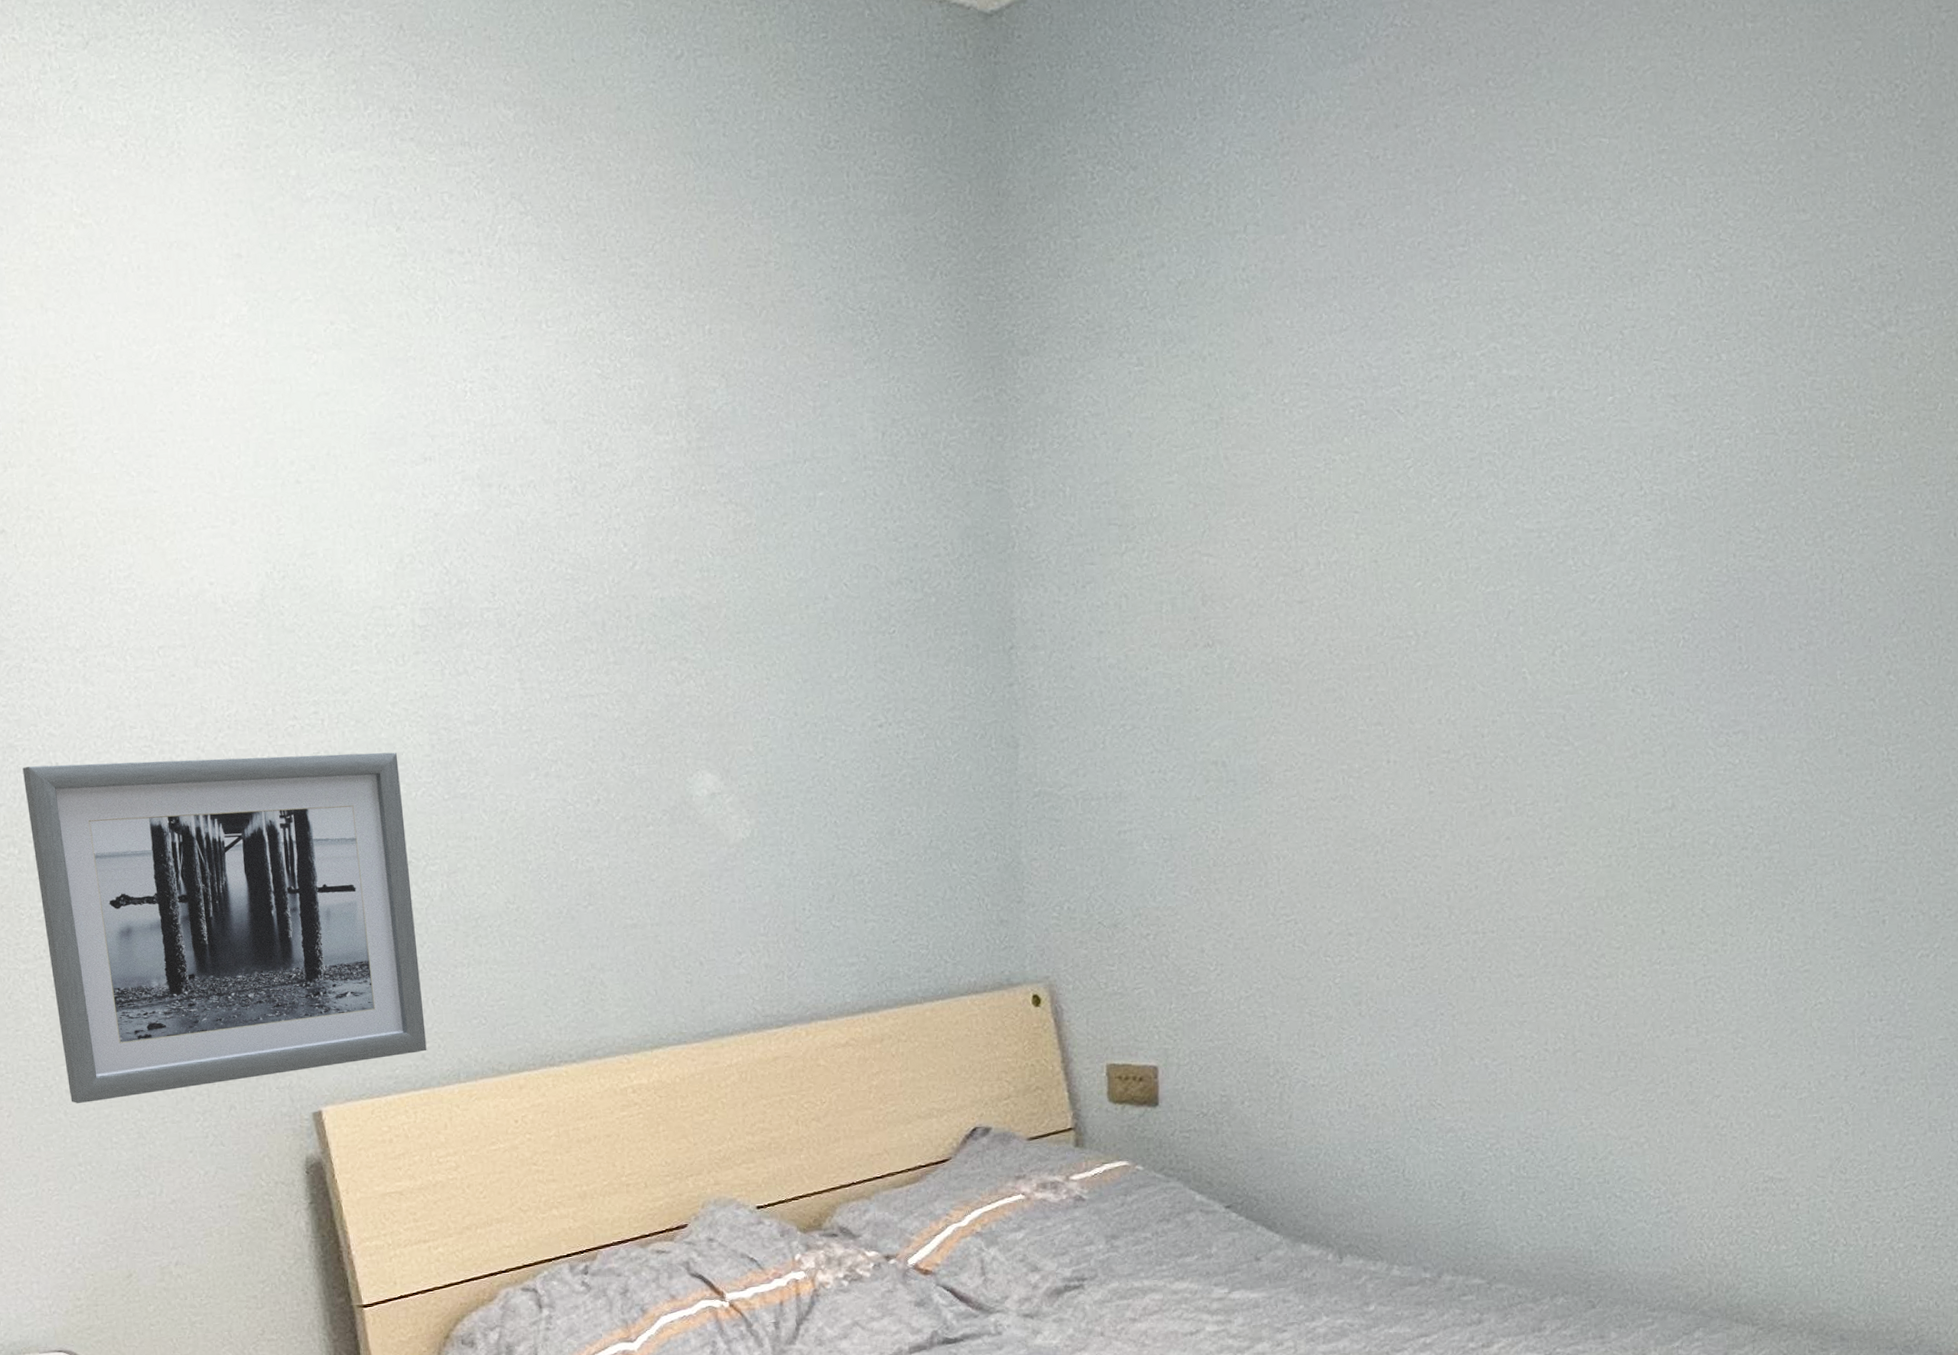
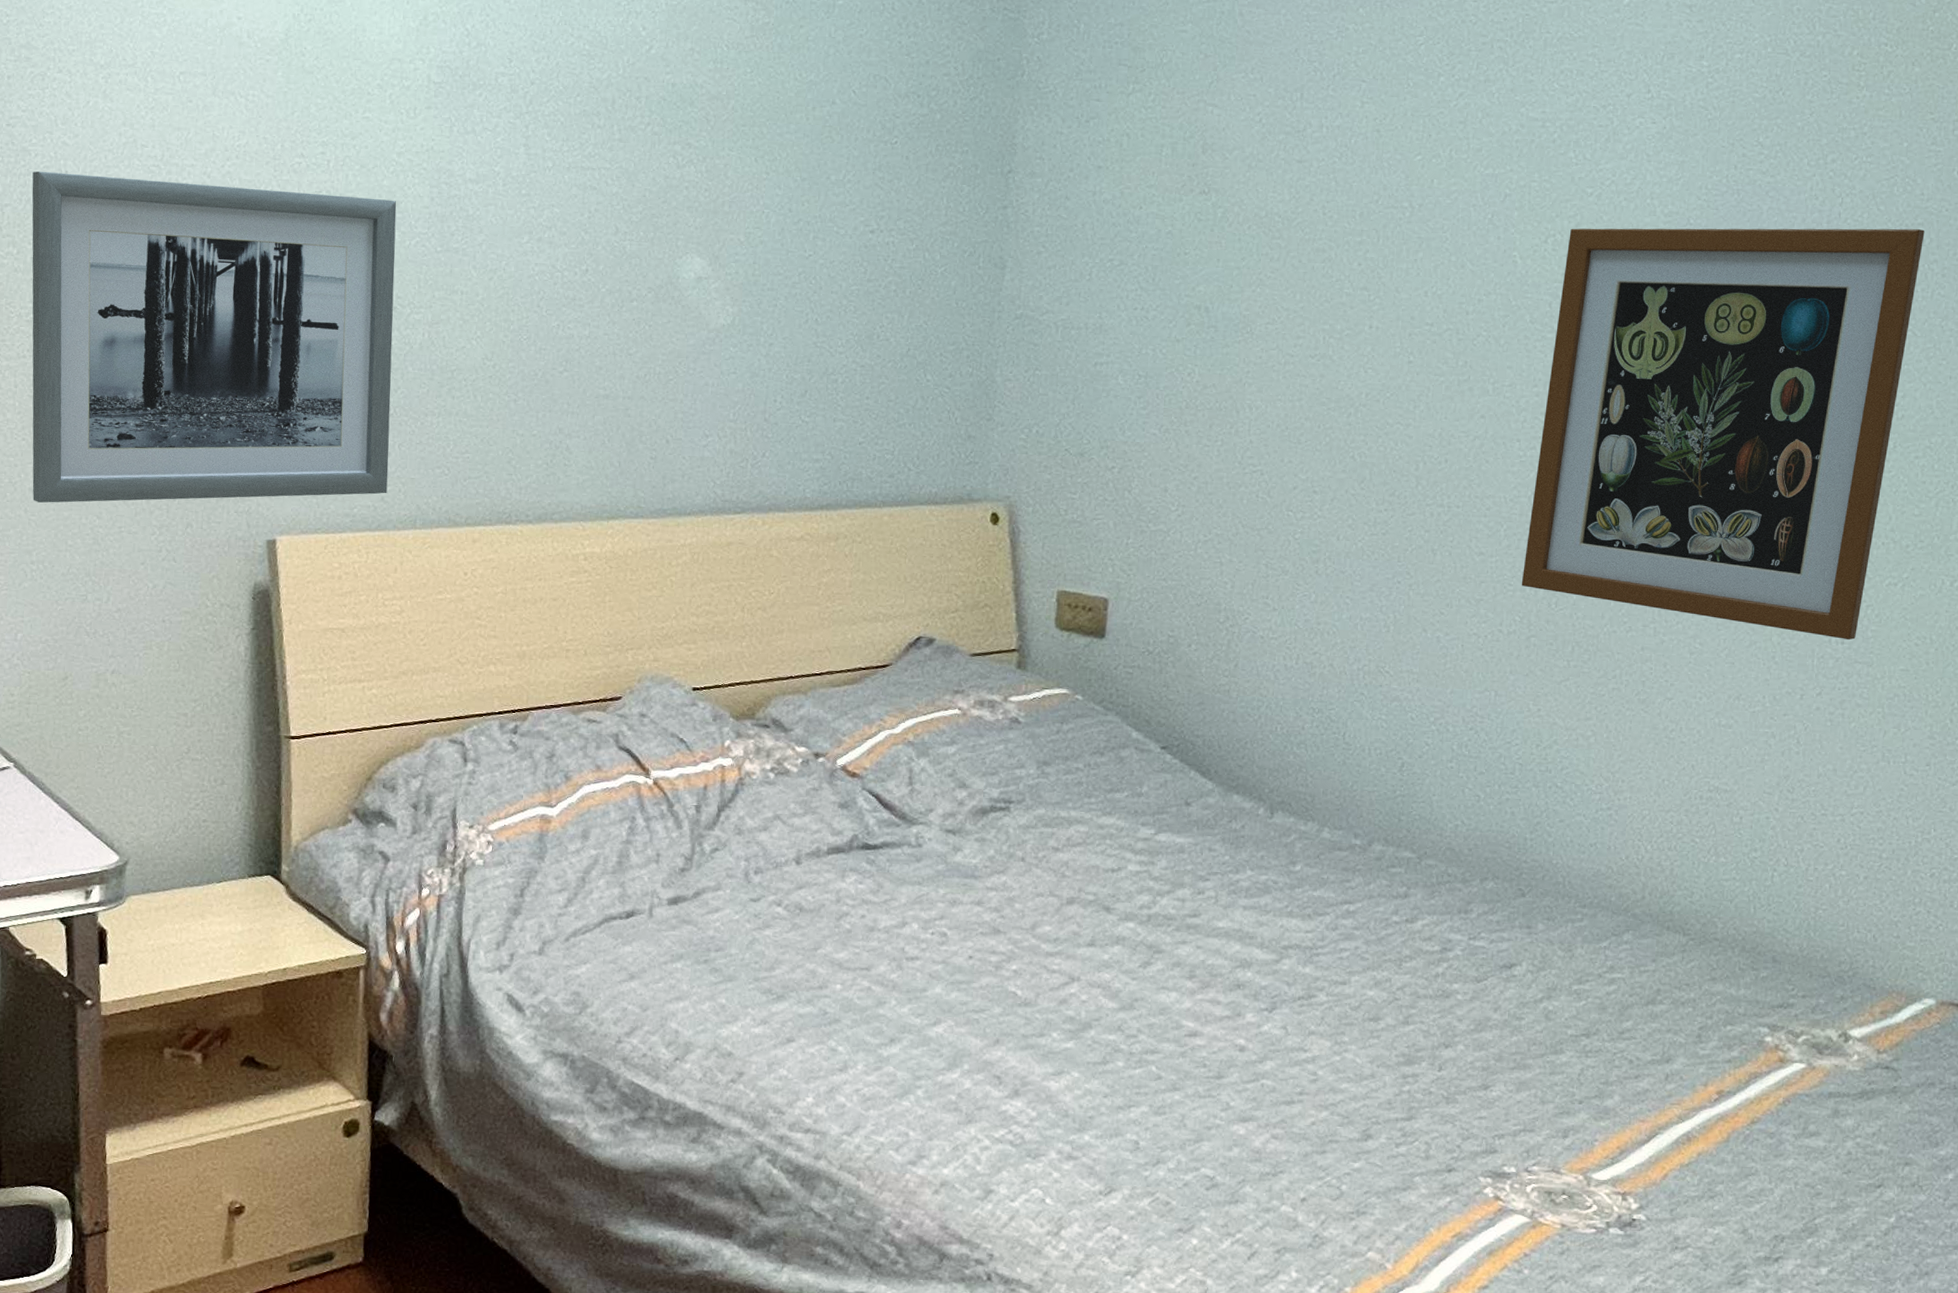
wall art: none [1562,596,1927,1017] -> present [1521,228,1925,641]

